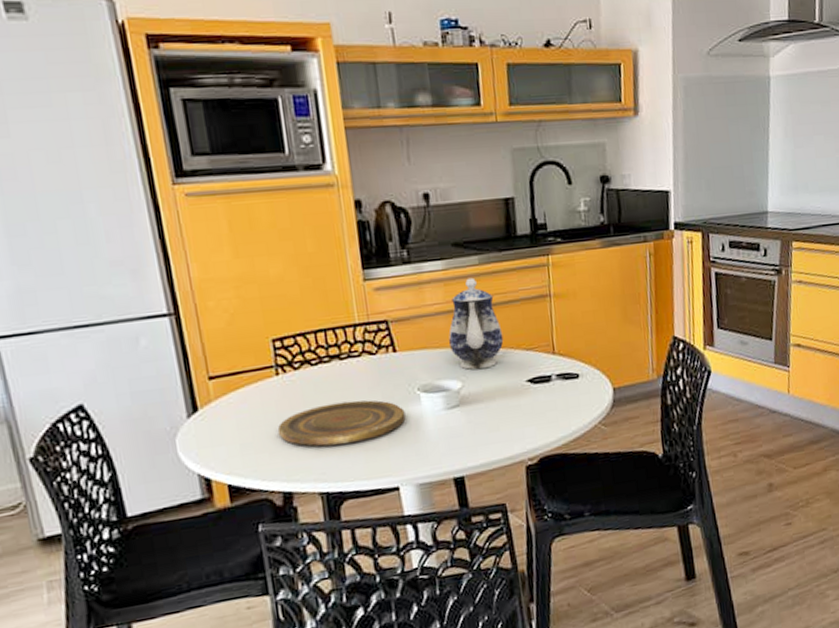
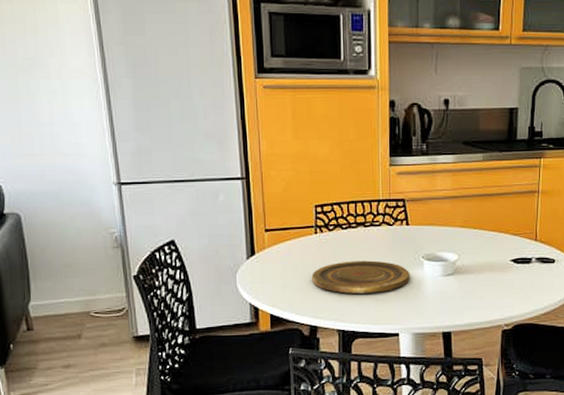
teapot: present [448,277,504,370] -> none [452,171,496,247]

